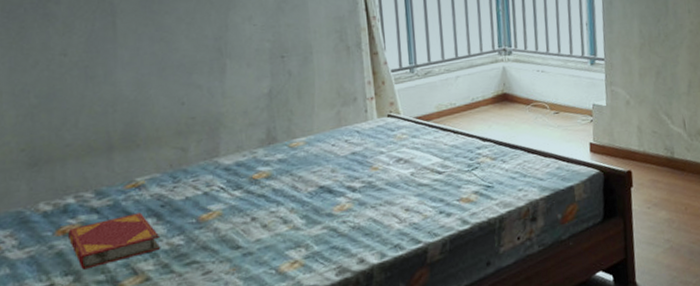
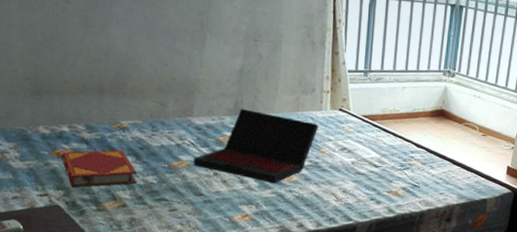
laptop: none [225,136,368,217] -> present [193,109,319,183]

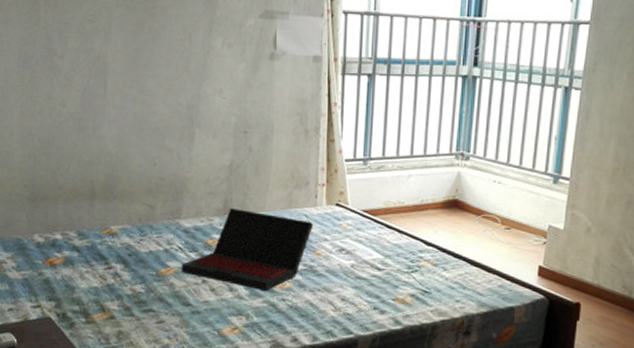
hardback book: present [62,150,137,188] -> none [54,257,126,299]

